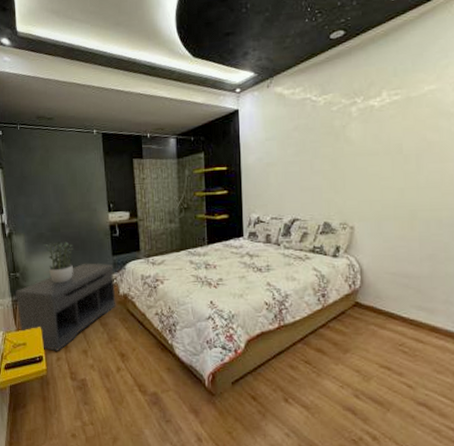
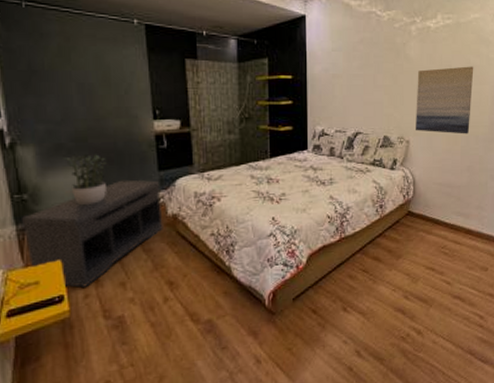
wall art: none [360,143,432,219] -> present [416,66,474,134]

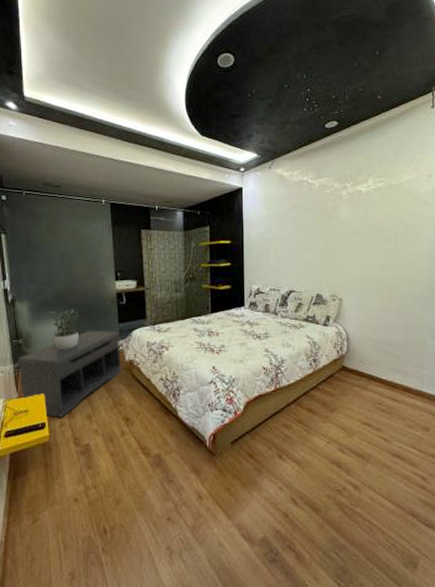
wall art: present [416,66,474,134] -> none [348,226,408,293]

